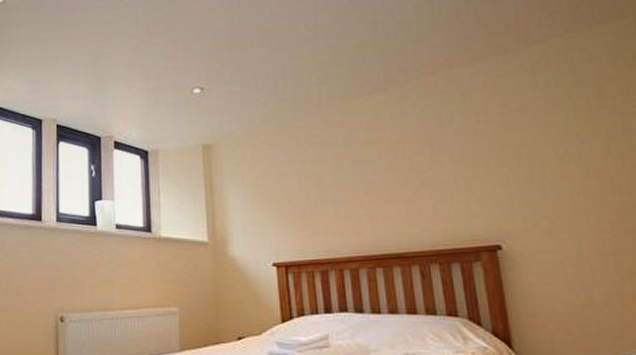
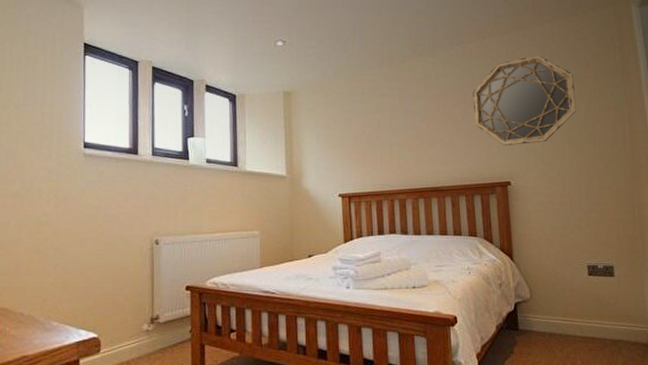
home mirror: none [441,83,589,200] -> present [473,55,576,146]

